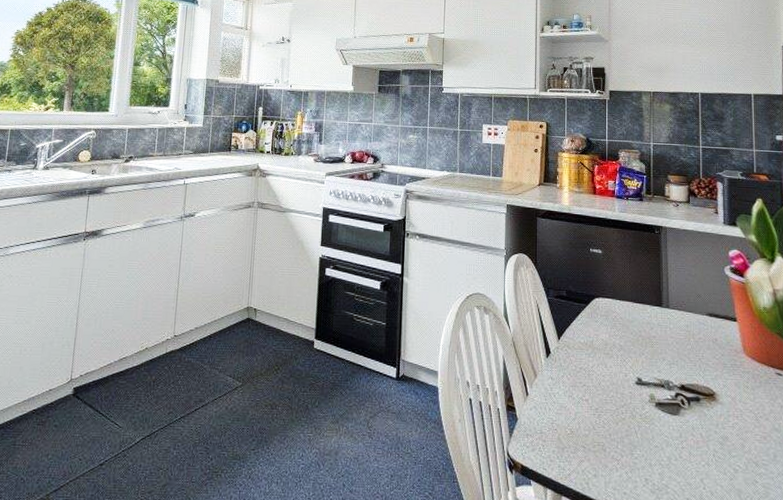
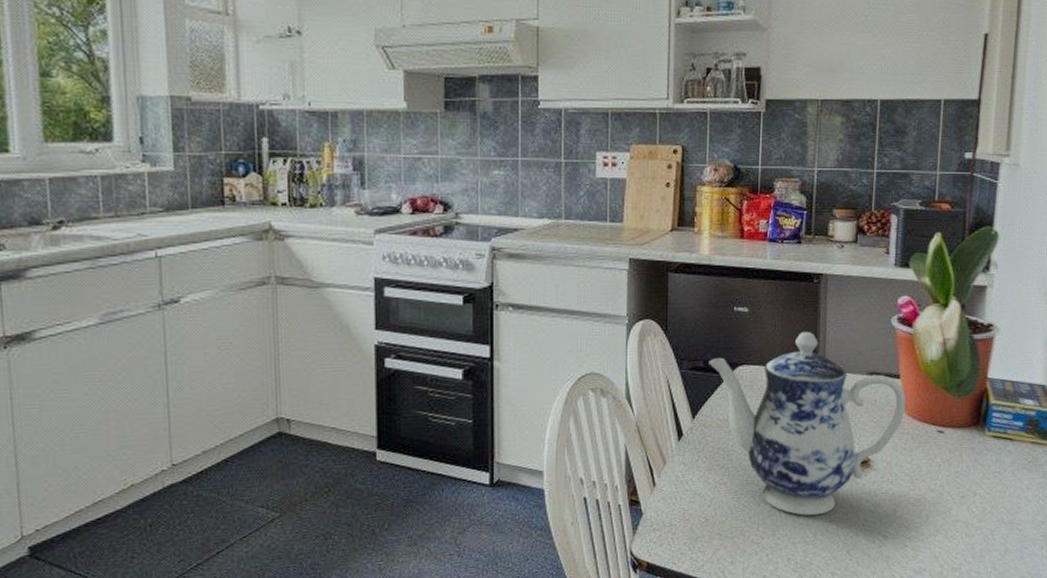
teapot: none [571,274,745,441] -> present [709,332,906,516]

